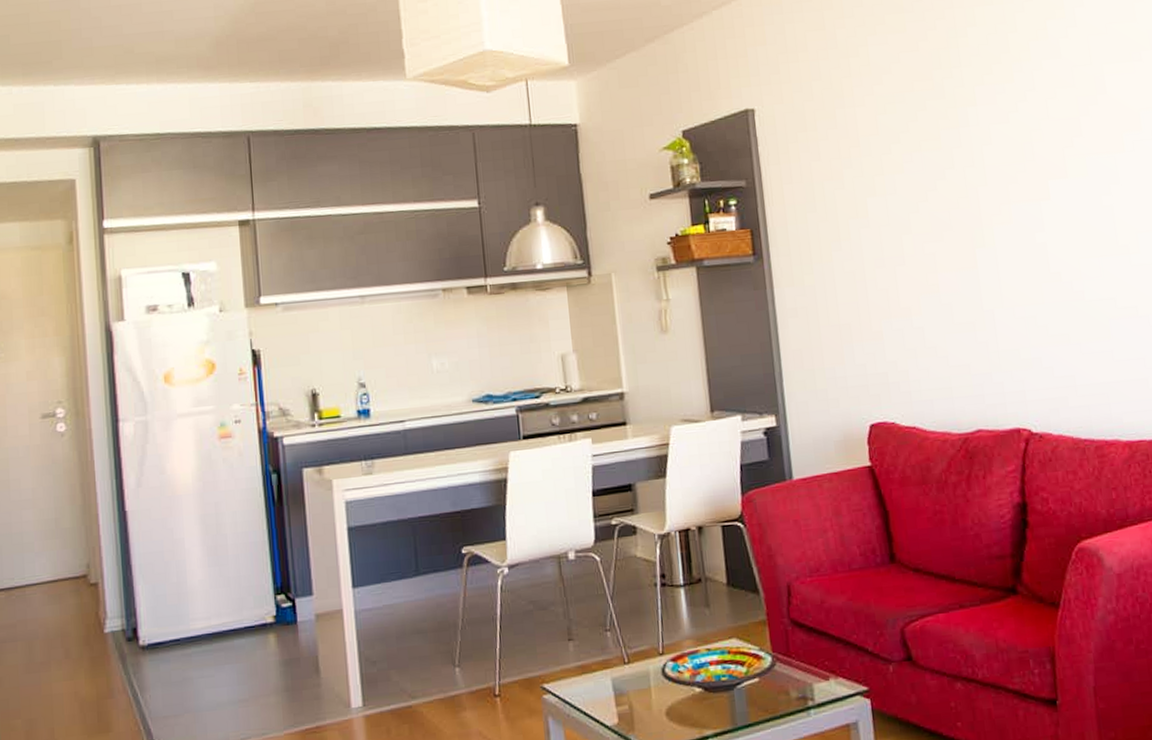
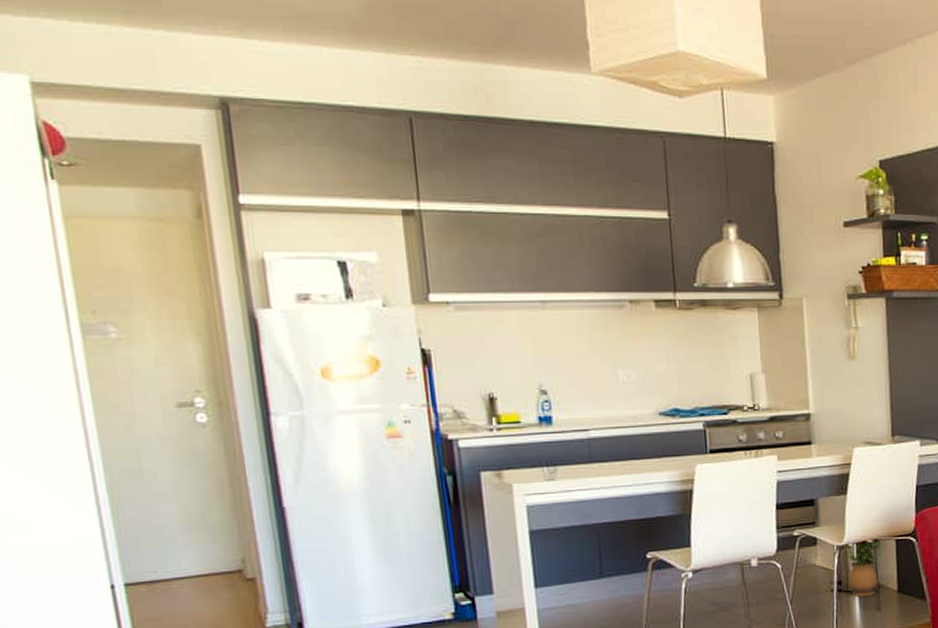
potted plant: none [666,528,706,592] -> present [844,540,879,597]

